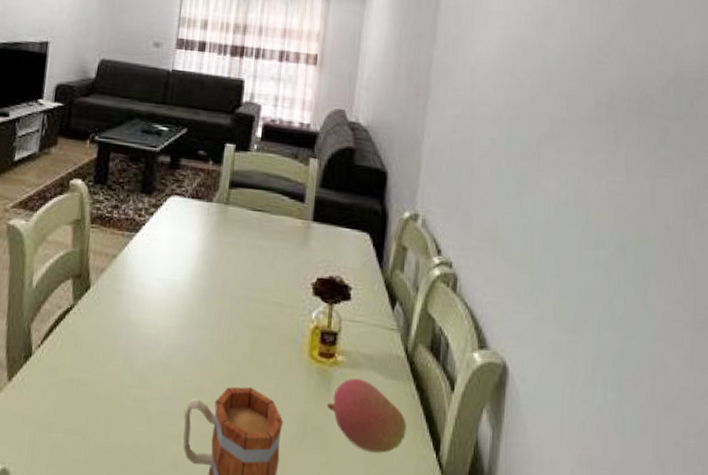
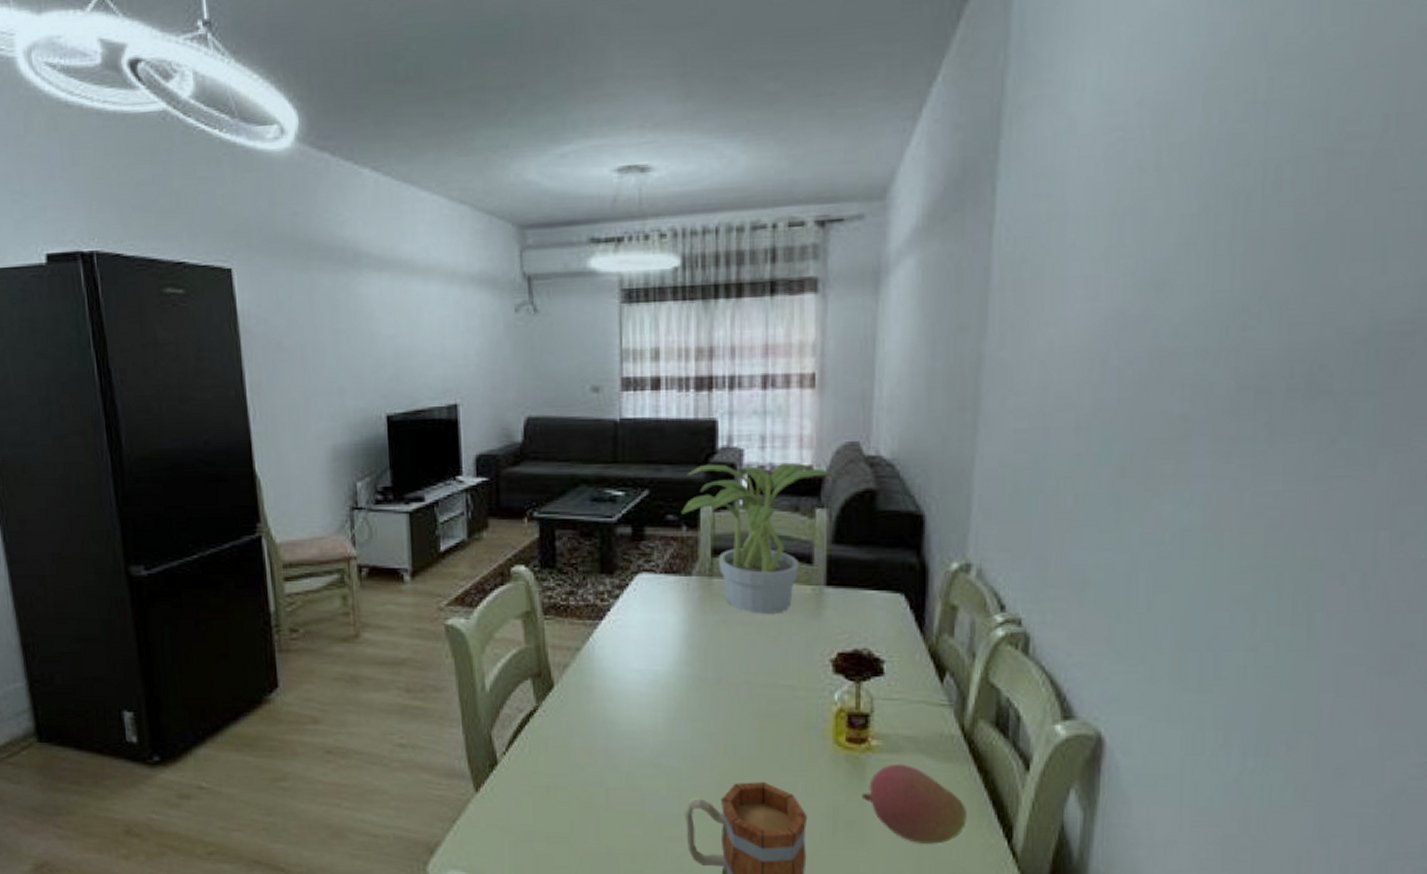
potted plant: none [210,113,330,241] -> present [681,463,841,614]

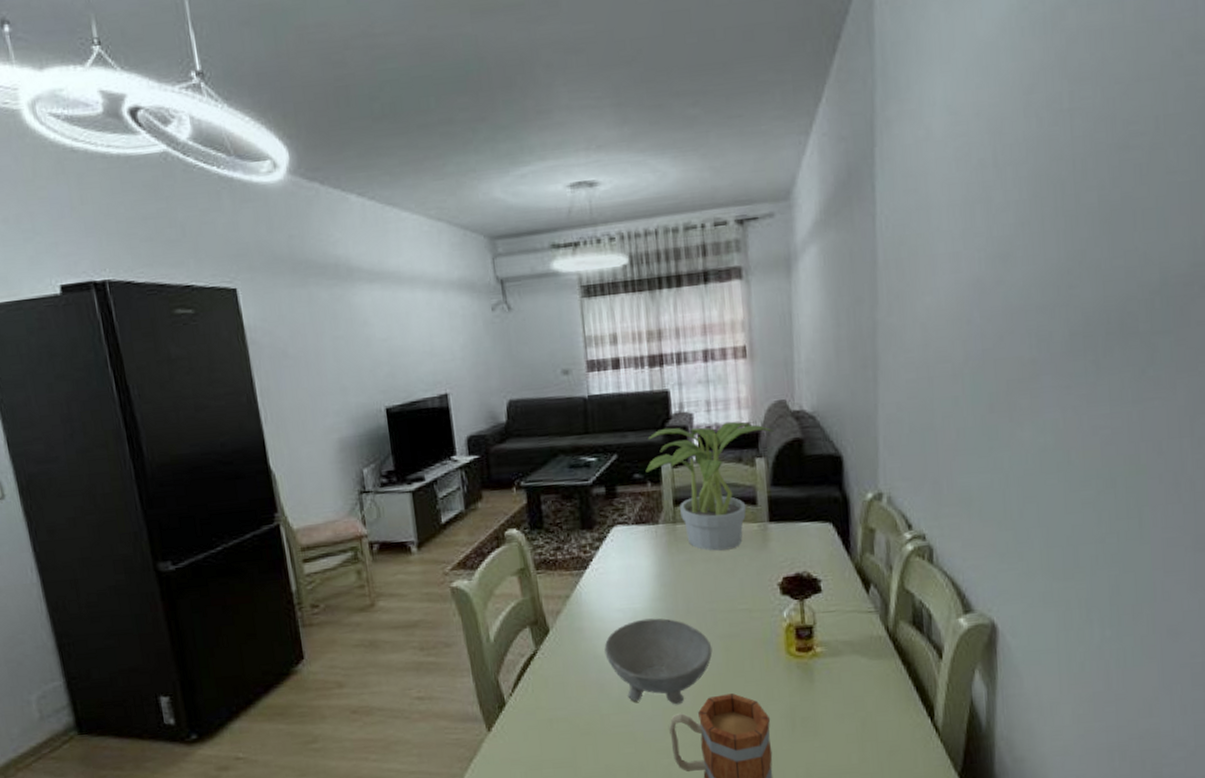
bowl: none [616,684,744,788] -> present [604,618,713,705]
fruit: present [862,763,967,844] -> none [813,664,897,730]

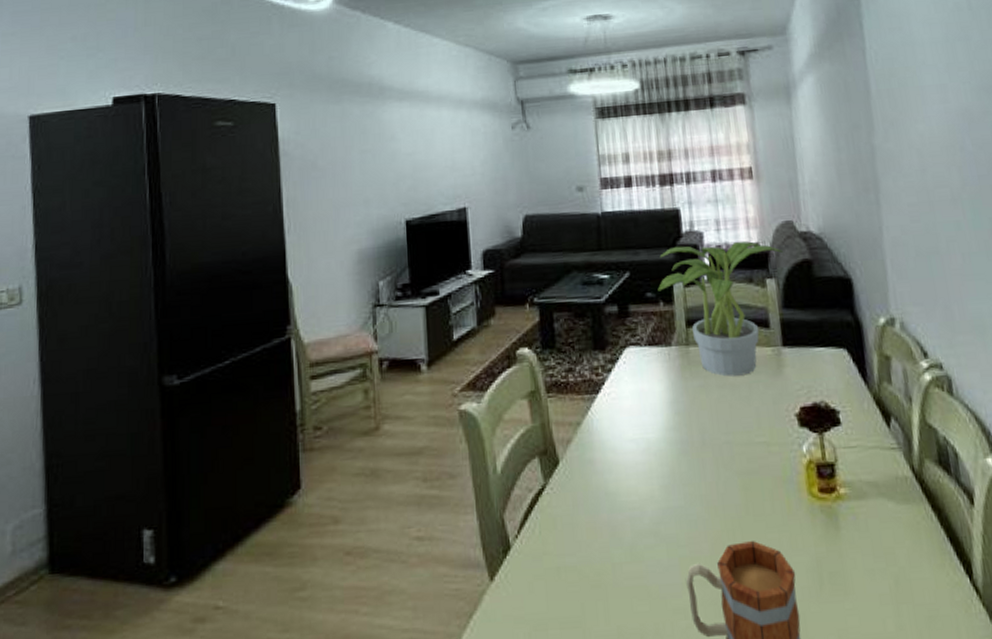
bowl: present [604,618,713,705] -> none [616,450,731,554]

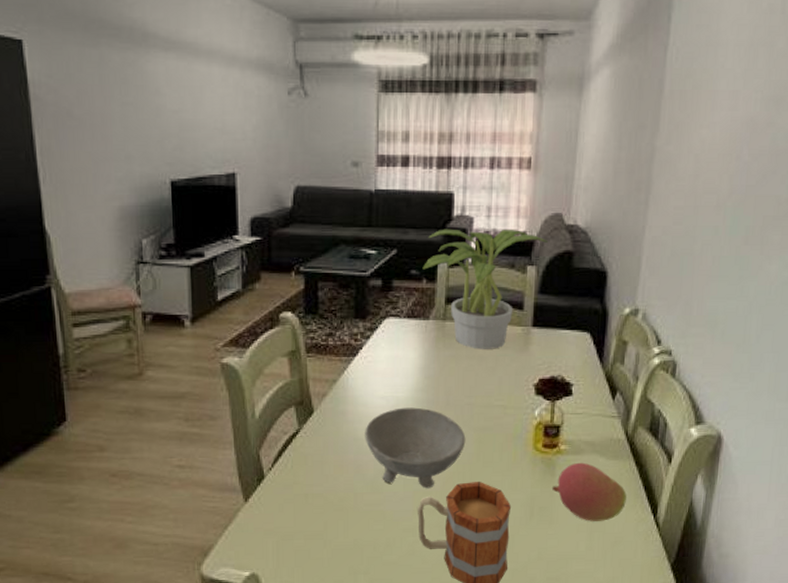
bowl: none [616,450,731,554] -> present [365,407,466,489]
fruit: none [839,509,932,589] -> present [552,462,627,521]

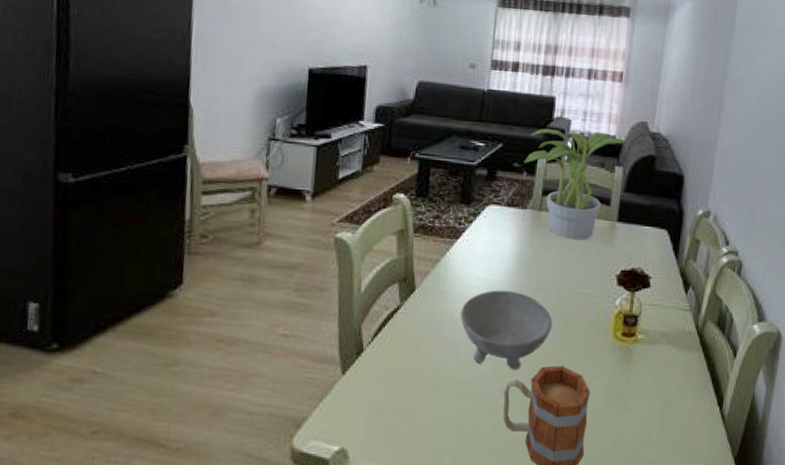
fruit: present [552,462,627,521] -> none [629,352,696,411]

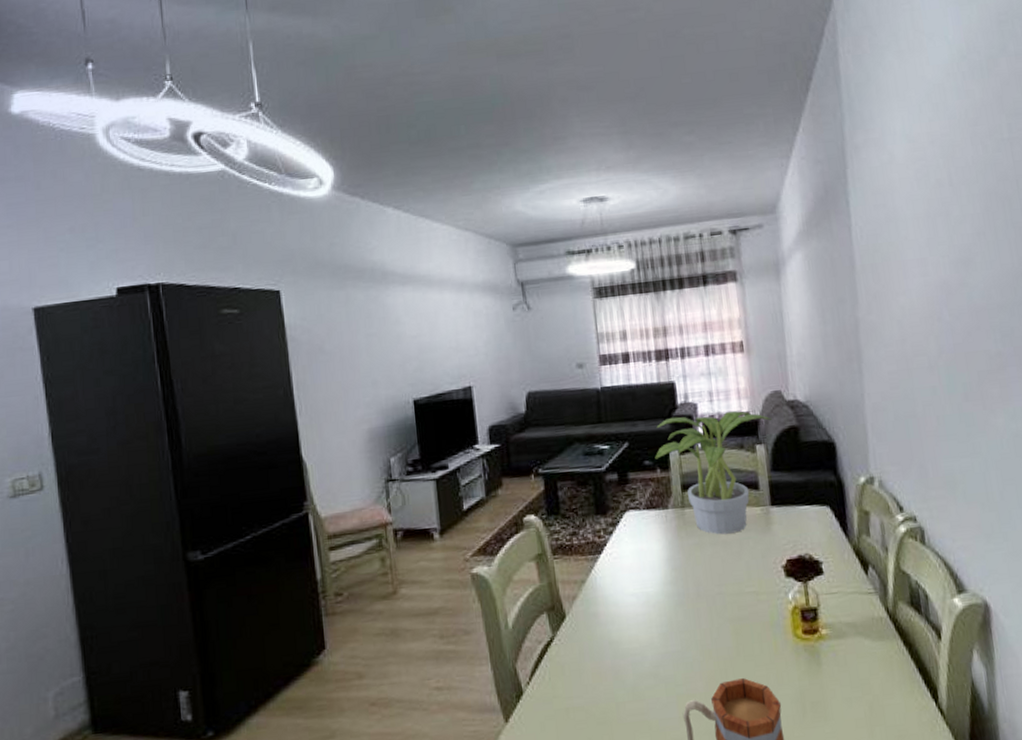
bowl: present [460,290,553,370] -> none [619,602,723,691]

